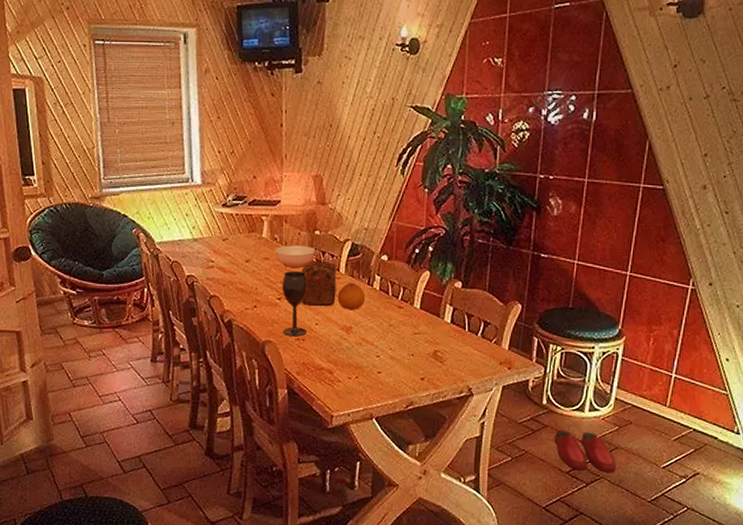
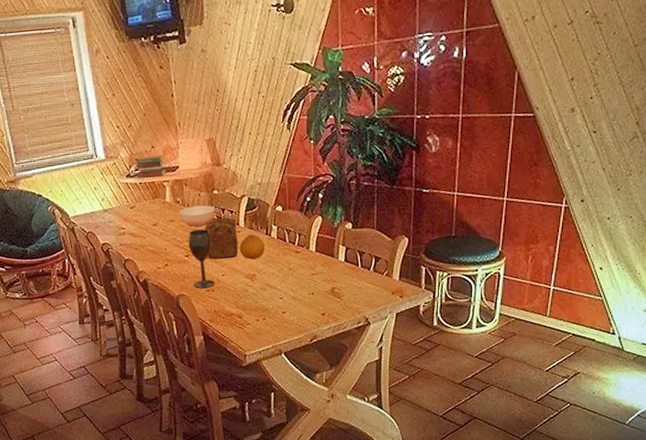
books: none [234,185,266,209] -> present [136,154,166,178]
slippers: present [554,429,616,473] -> none [446,346,503,381]

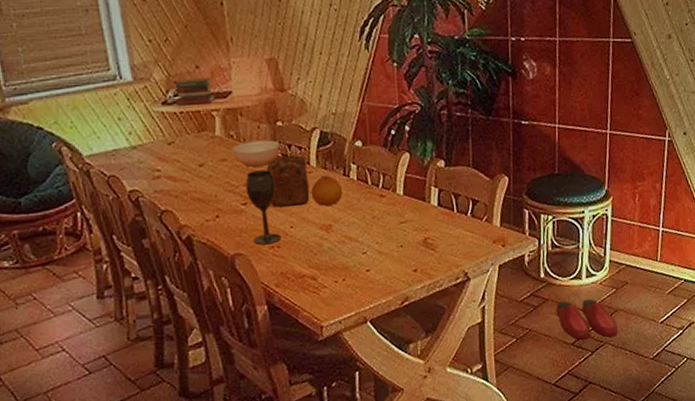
slippers: none [446,346,503,381] -> present [556,299,618,340]

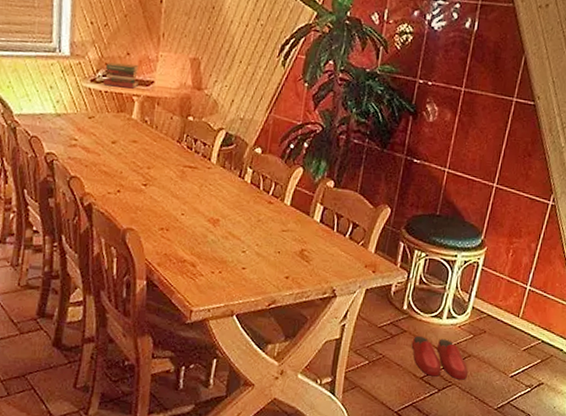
bowl: present [232,140,281,167] -> none [144,129,188,154]
wine glass: present [245,170,281,246] -> none [146,156,177,226]
bread loaf: present [266,154,310,208] -> none [169,148,208,196]
fruit: present [311,175,343,206] -> none [206,173,236,202]

